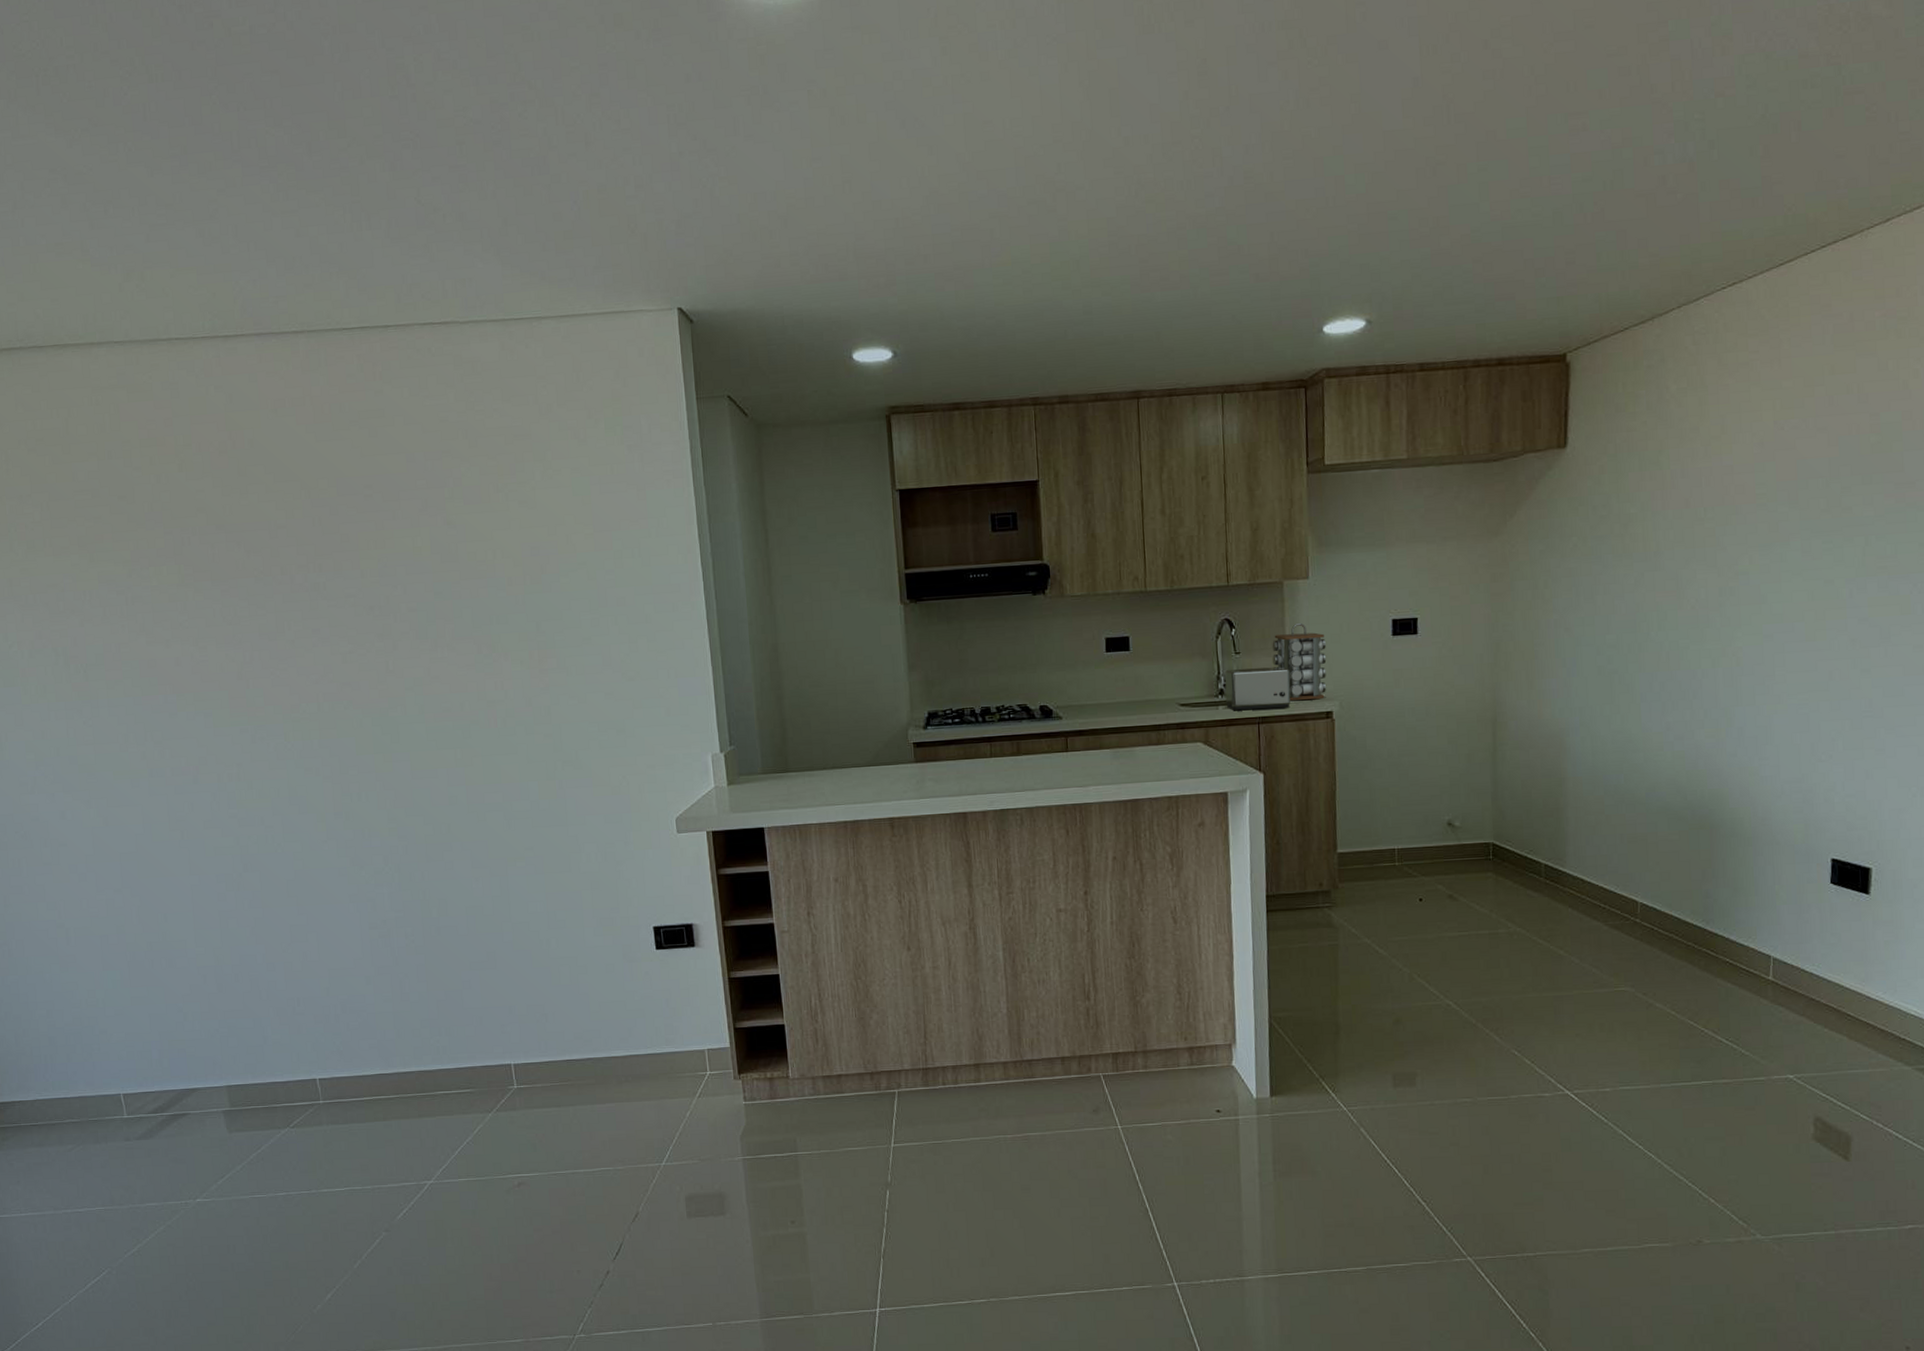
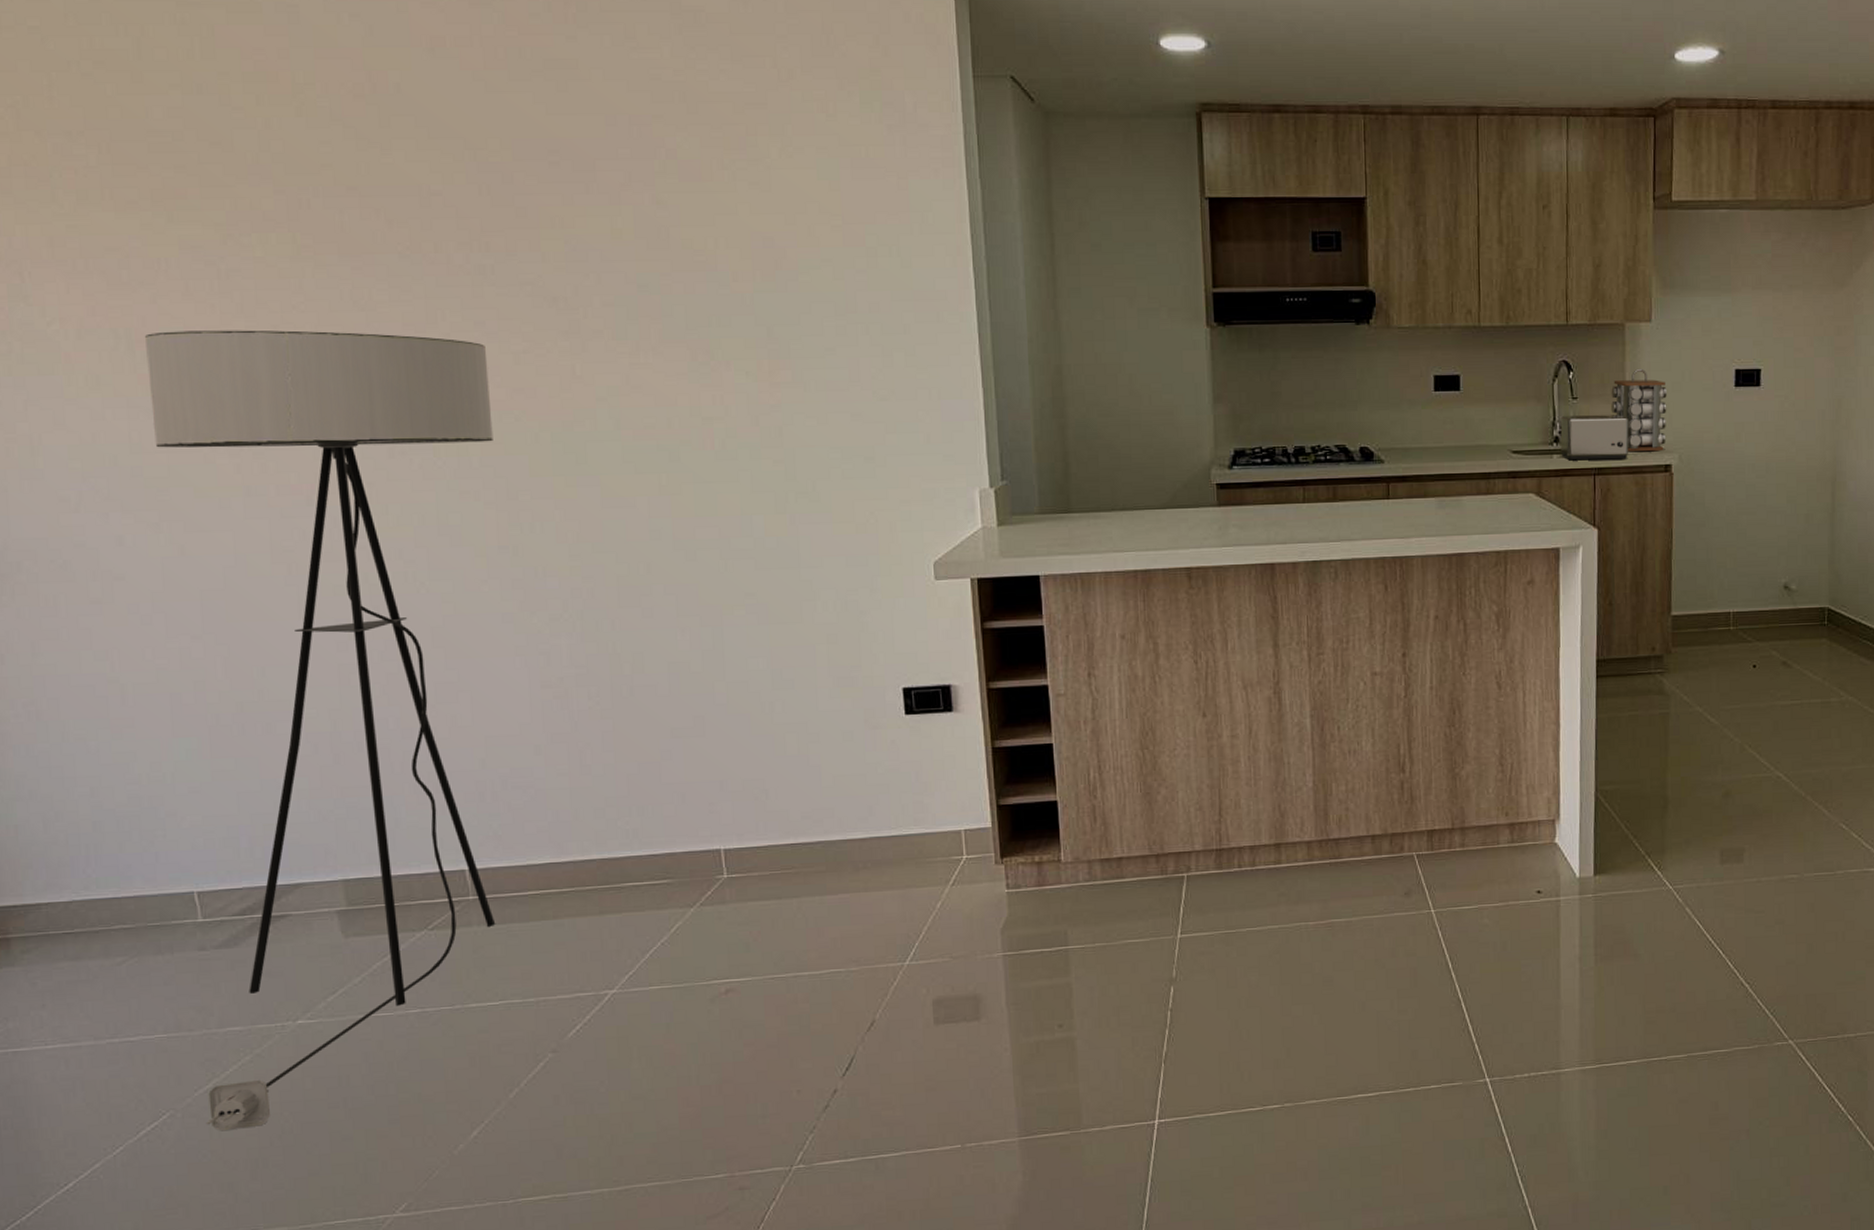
floor lamp: none [76,643,339,1287] -> present [144,330,495,1132]

